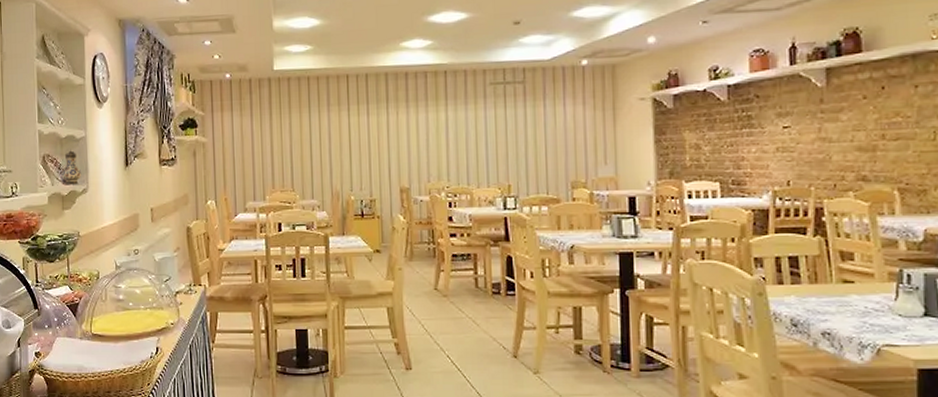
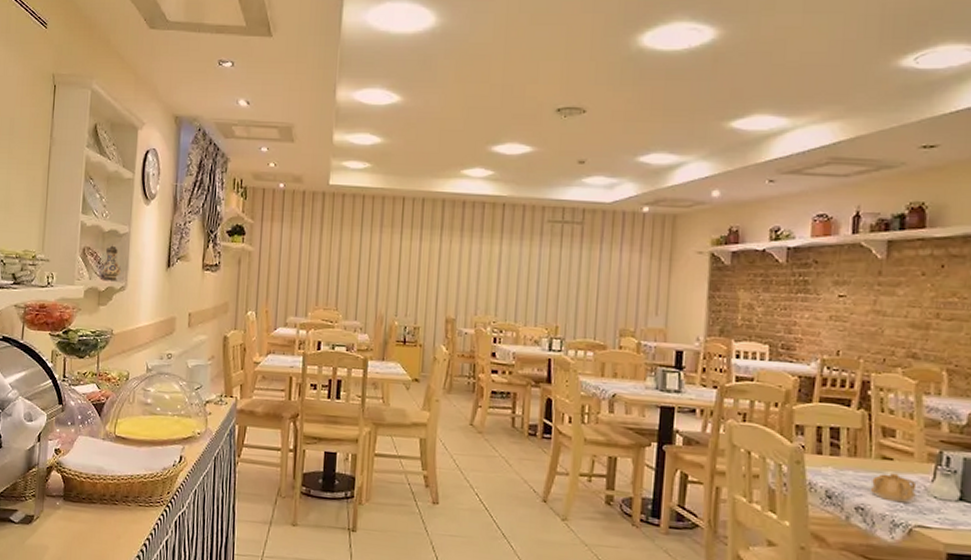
sugar bowl: none [835,296,881,324] -> present [871,473,917,504]

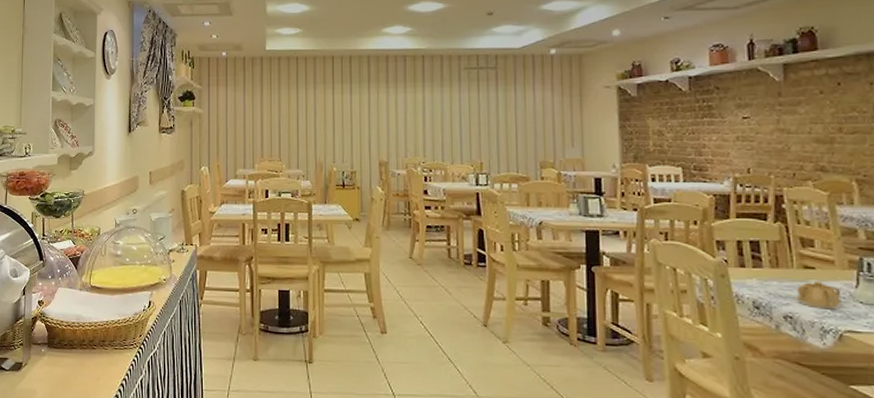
lidded jug: present [100,244,122,282] -> none [70,115,89,148]

